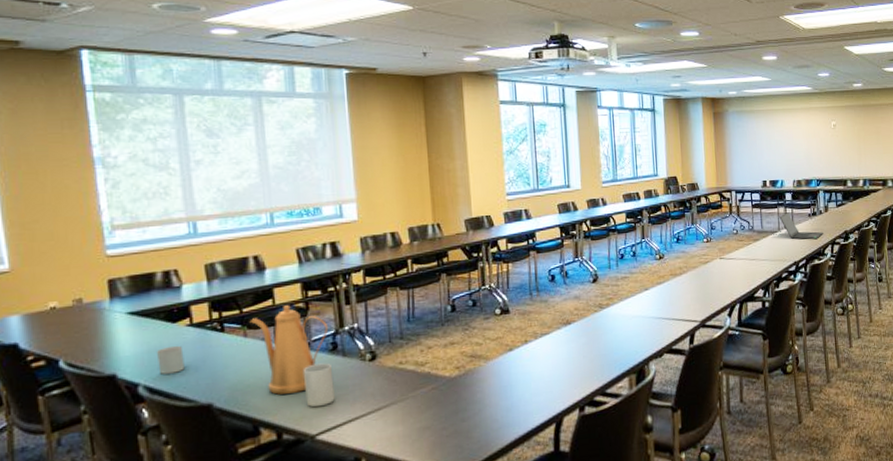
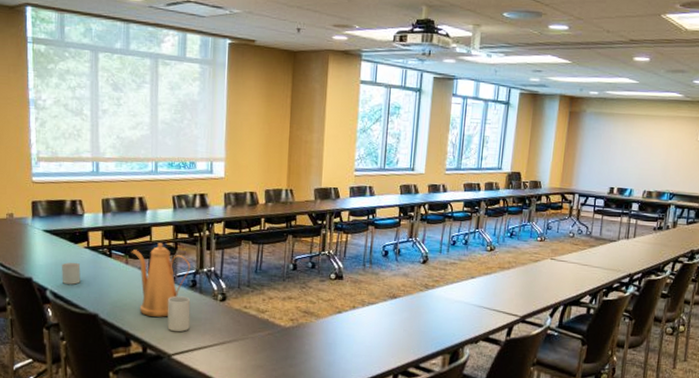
laptop: present [779,212,823,240] -> none [621,223,667,255]

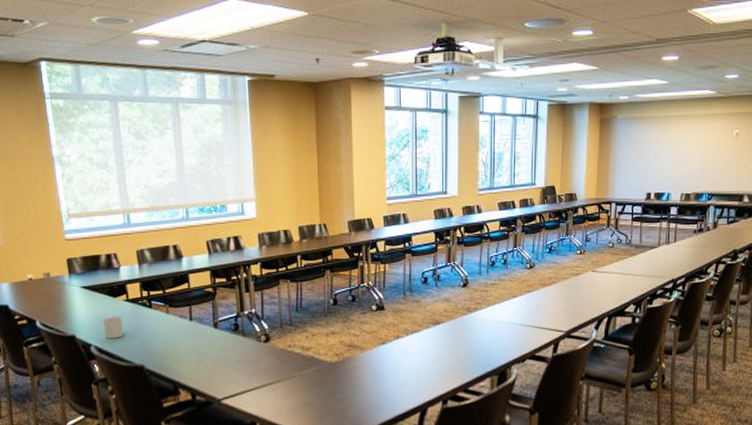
coffee pot: present [131,243,191,317] -> none [170,289,232,363]
cup: present [167,296,191,332] -> none [211,340,236,377]

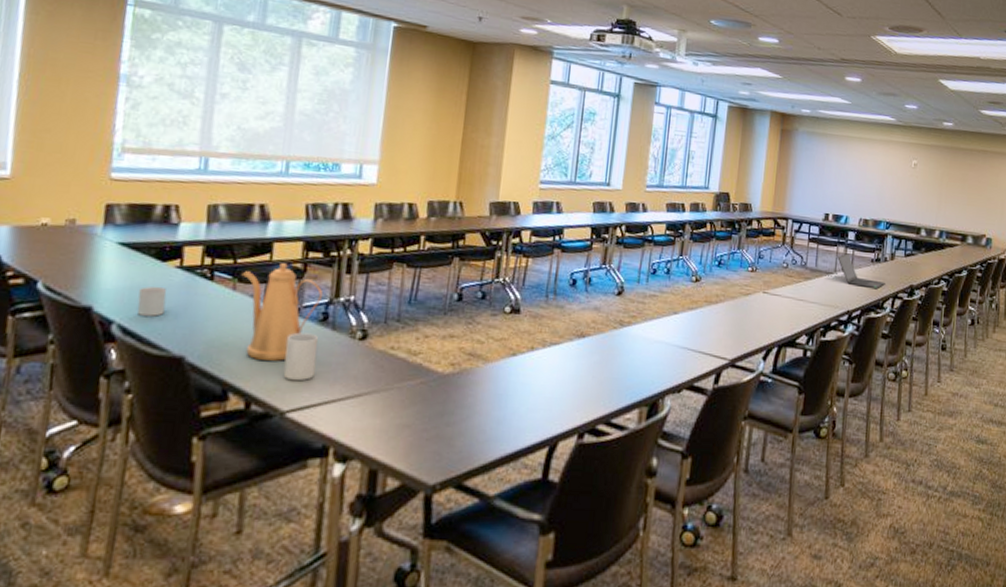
coffee pot: none [170,289,232,363] -> present [241,263,323,361]
cup: none [211,340,236,377] -> present [283,332,319,382]
laptop: none [661,227,709,258] -> present [837,253,885,290]

